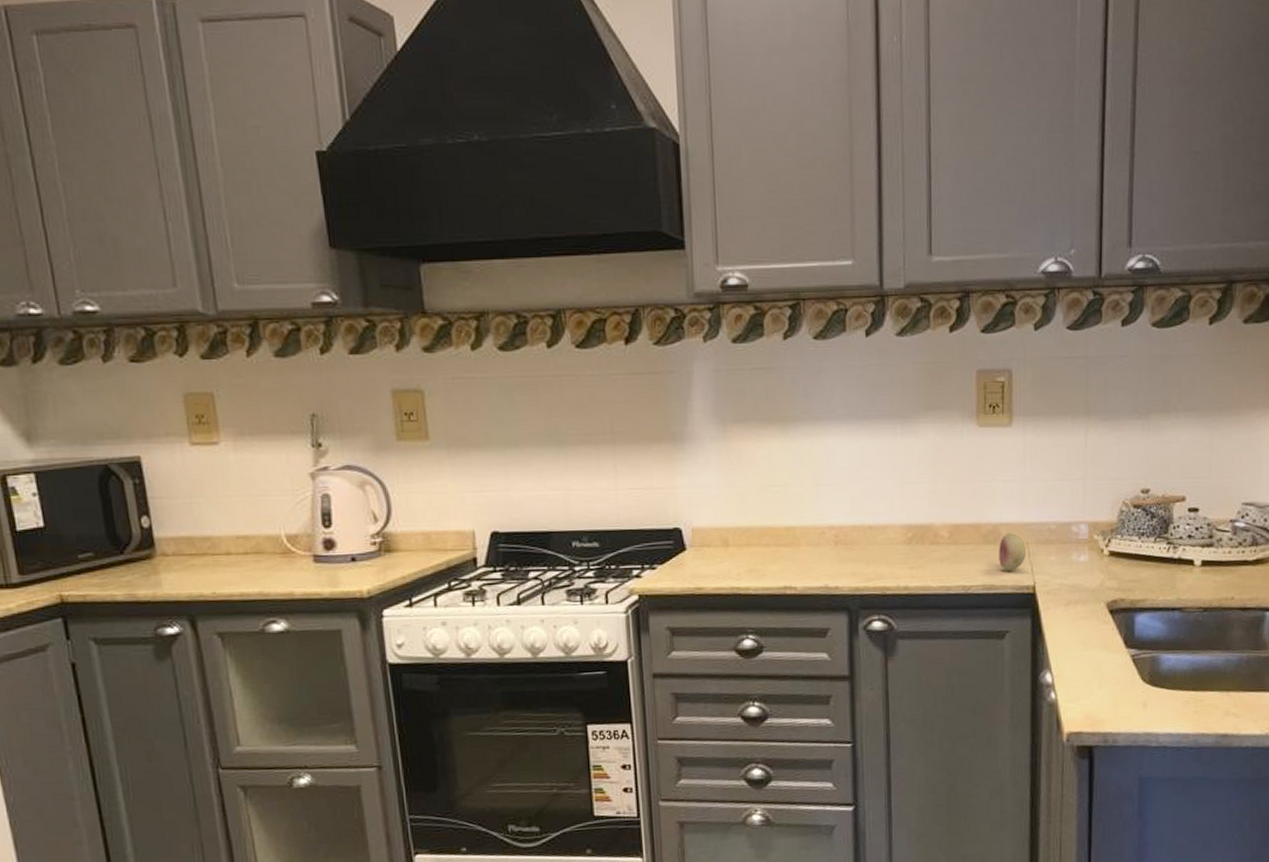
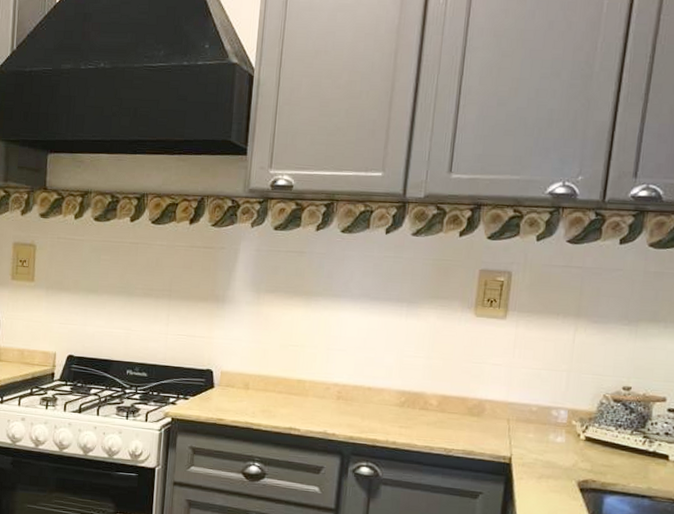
fruit: present [999,533,1027,571] -> none [480,409,507,442]

